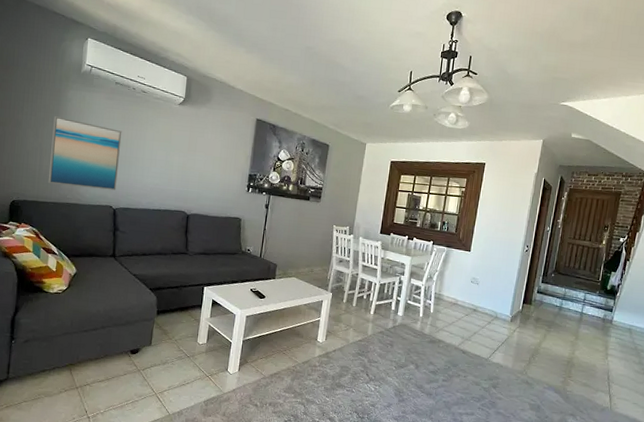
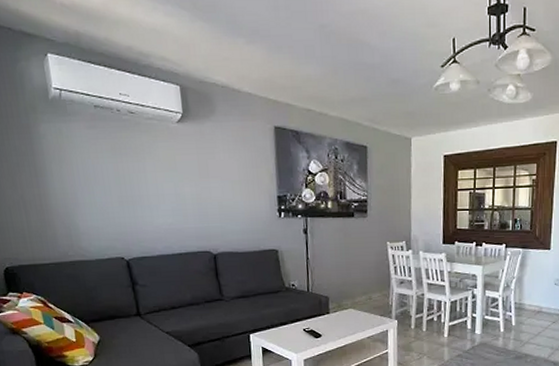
wall art: present [48,116,122,191] -> none [29,158,125,242]

